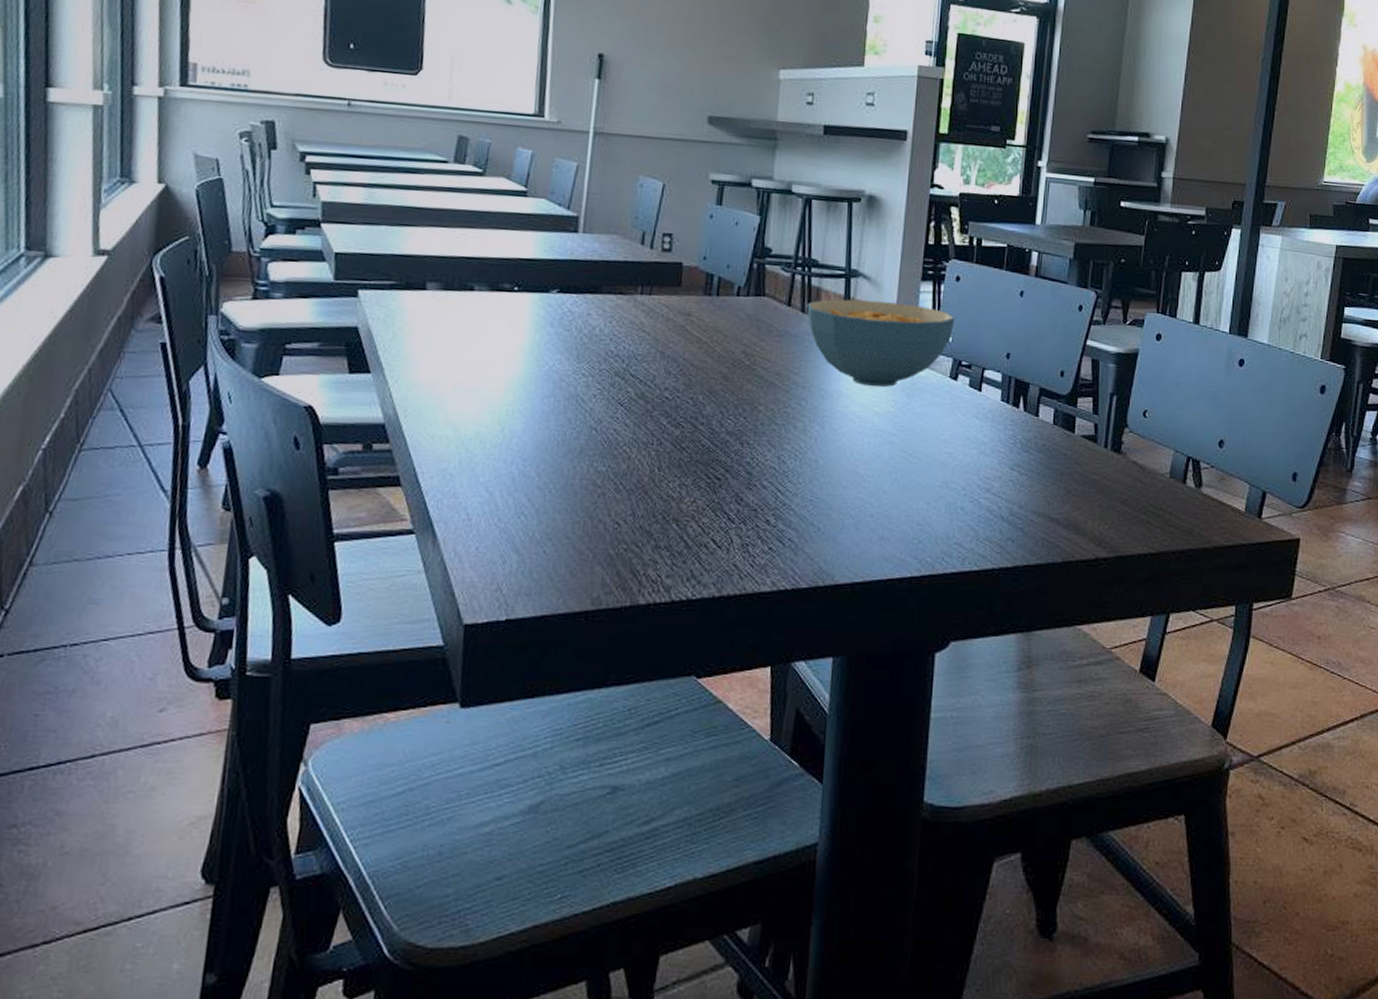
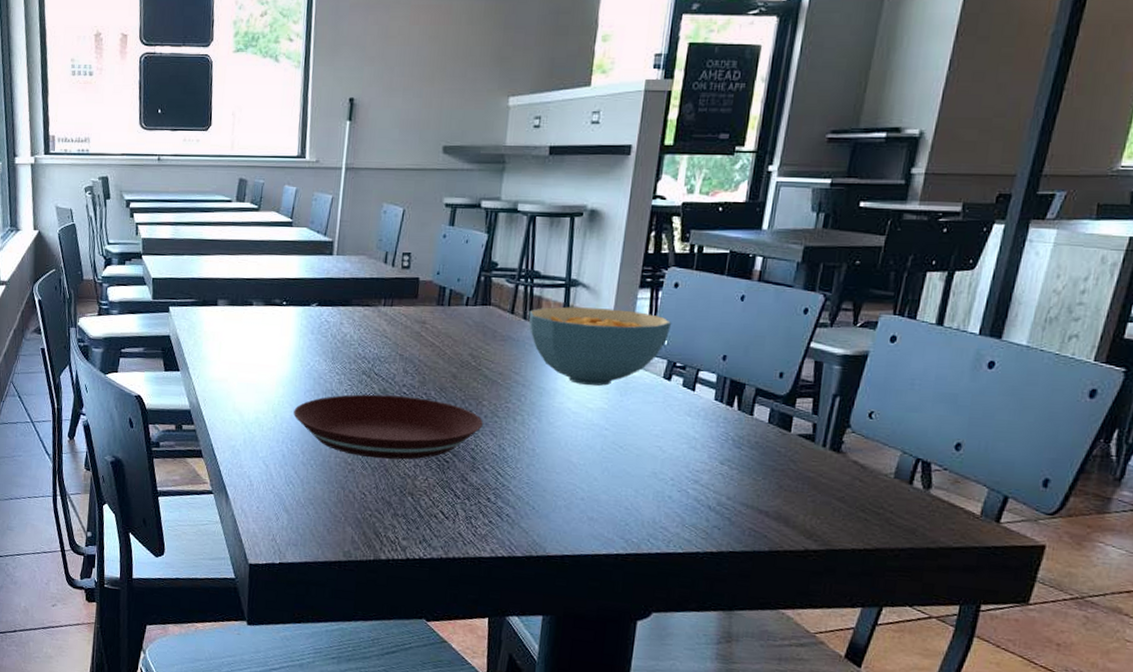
plate: none [527,399,759,479] -> present [293,394,483,460]

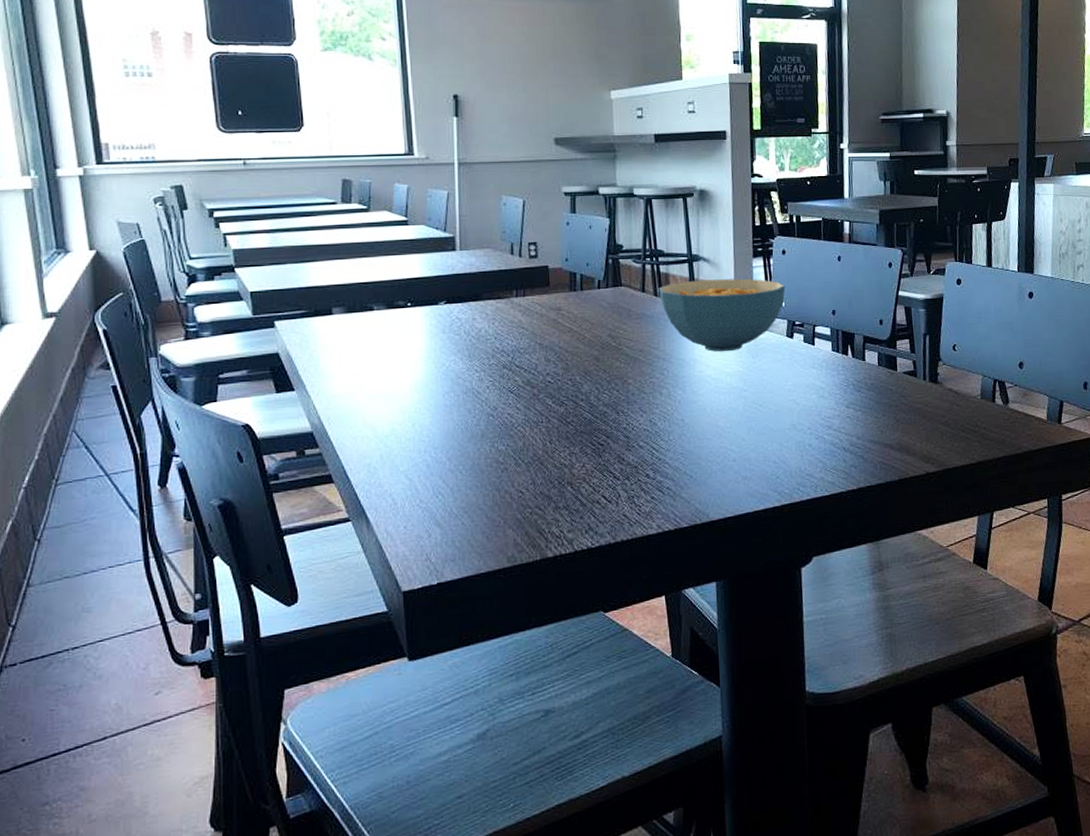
plate: present [293,394,483,460] -> none [433,384,631,453]

